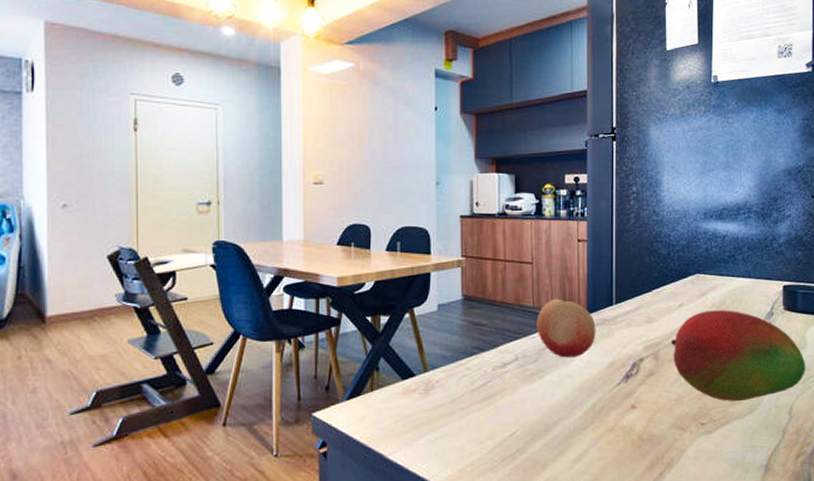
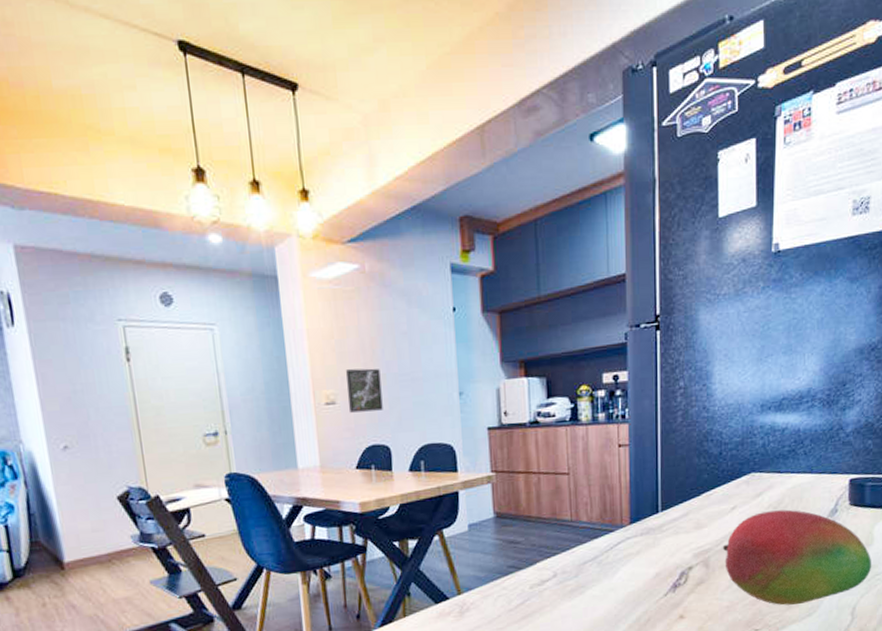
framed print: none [334,154,366,193] -> present [346,368,383,413]
fruit: present [537,298,596,358] -> none [575,509,641,571]

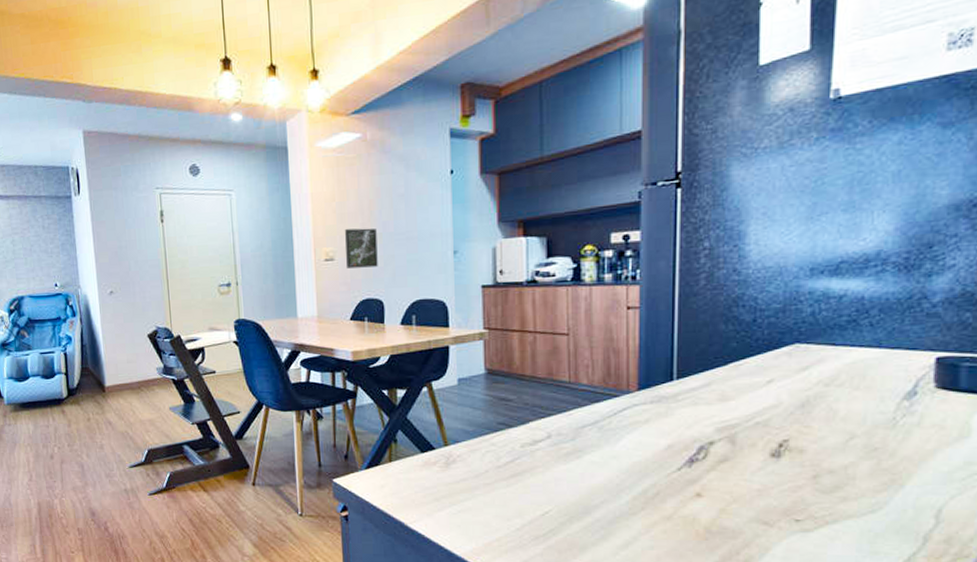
fruit: present [722,509,872,605] -> none [753,387,969,497]

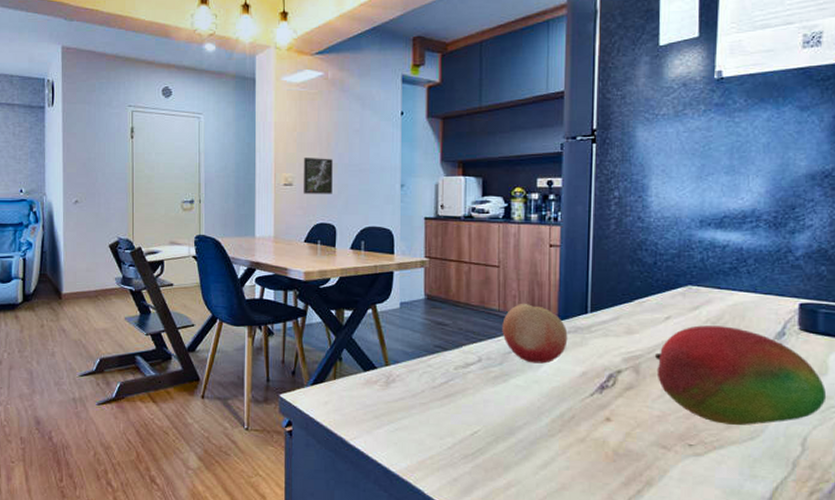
fruit: none [574,372,650,438] -> present [502,303,568,364]
fruit: none [753,387,969,497] -> present [654,325,827,425]

